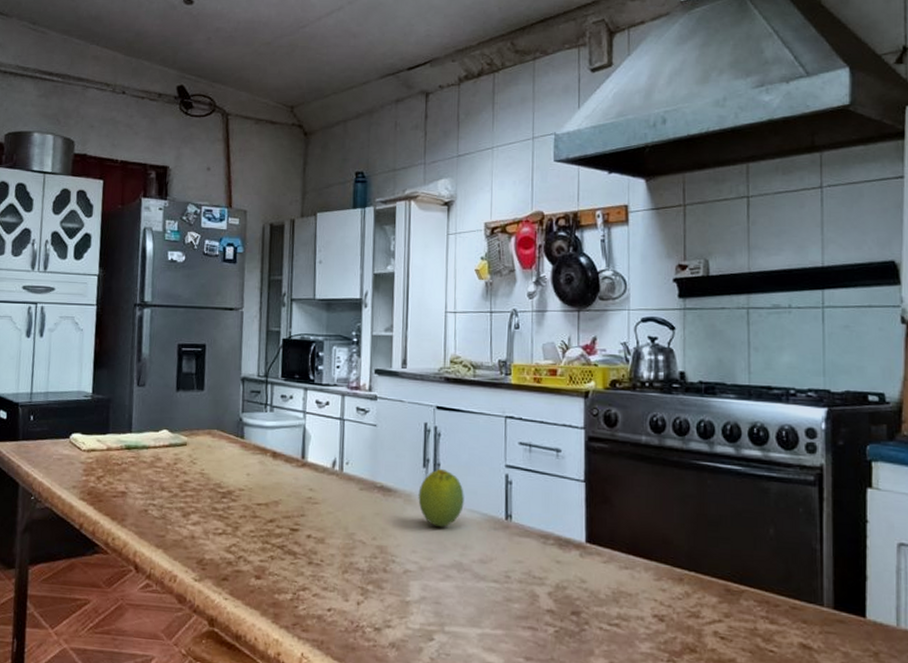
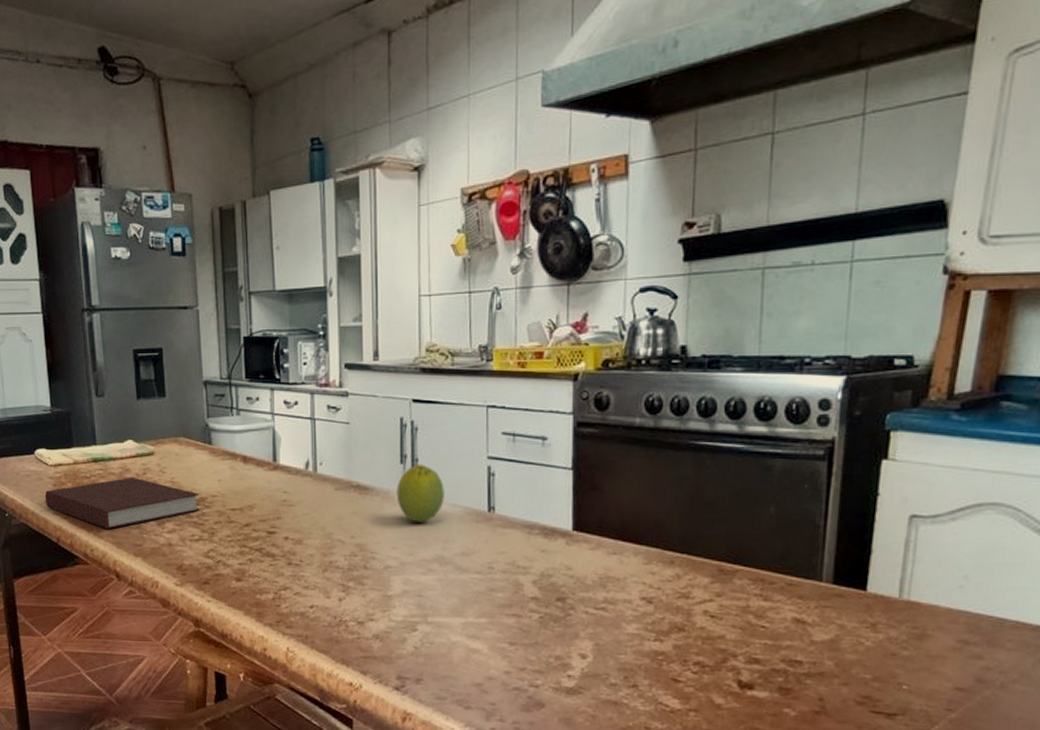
notebook: none [73,466,228,518] -> present [44,477,200,529]

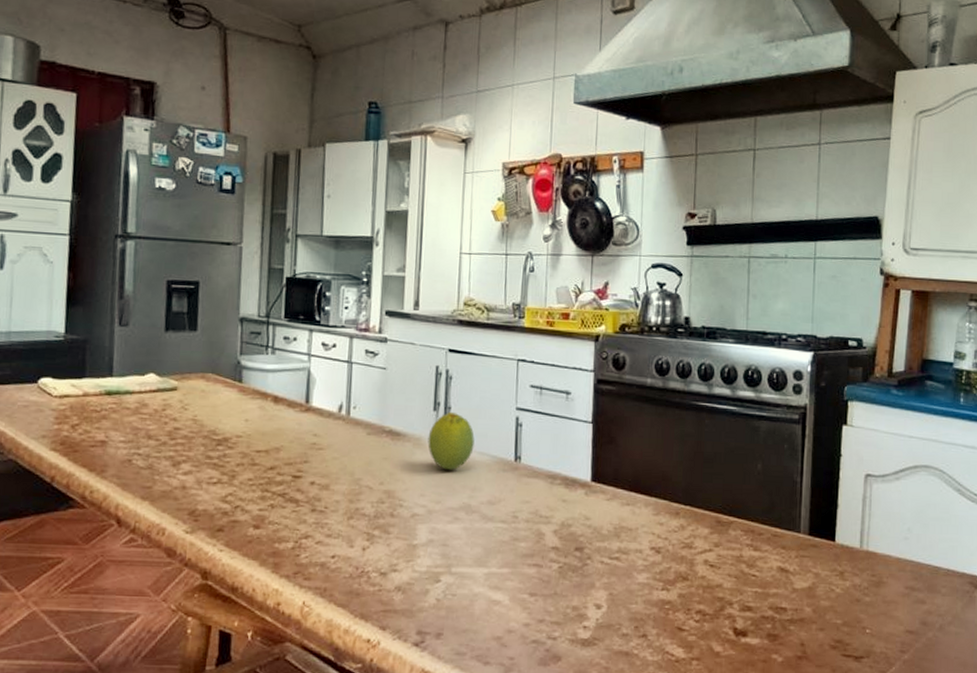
notebook: present [44,477,200,529] -> none [42,412,223,469]

